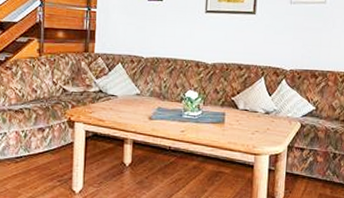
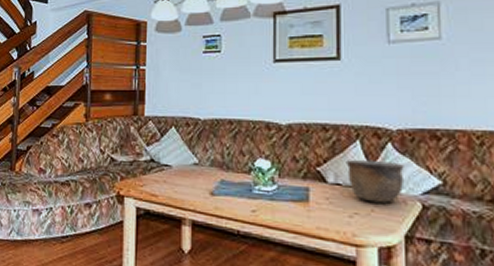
bowl: none [253,91,292,124] -> present [345,159,404,203]

